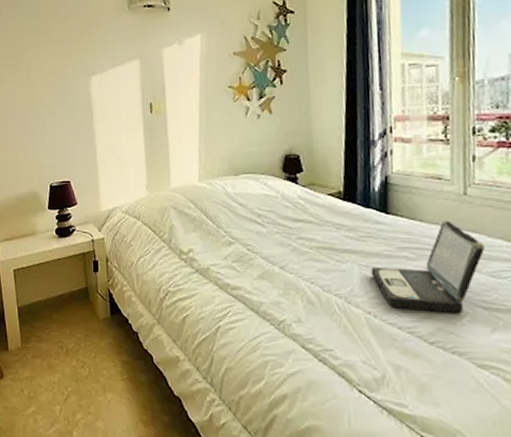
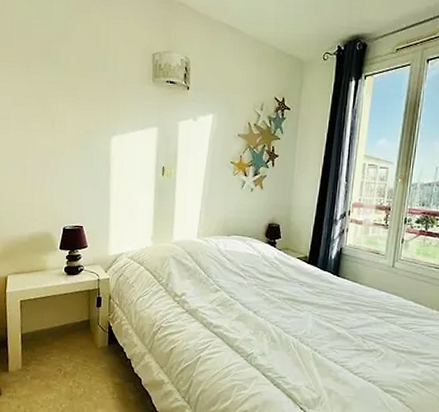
laptop: present [371,220,484,313] -> none [321,284,400,353]

